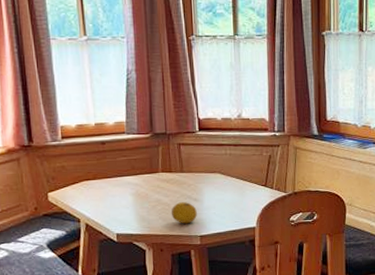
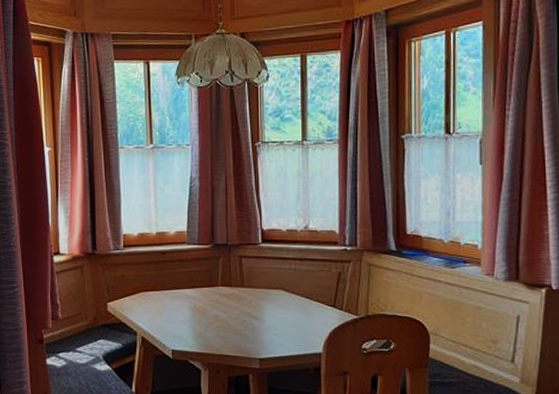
fruit: present [171,202,197,224] -> none [229,320,257,344]

